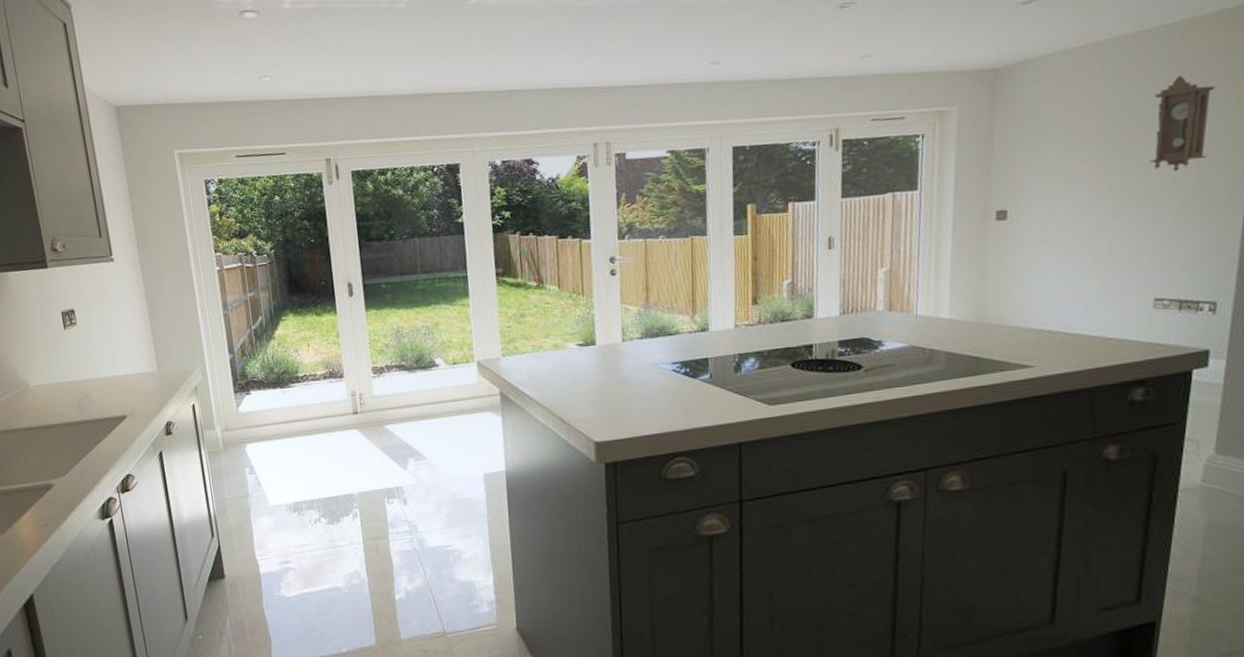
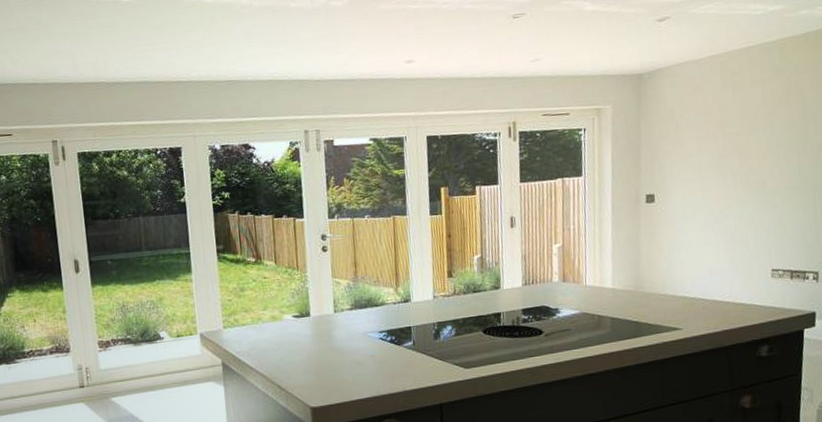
pendulum clock: present [1149,75,1216,172] -> none [761,84,808,163]

